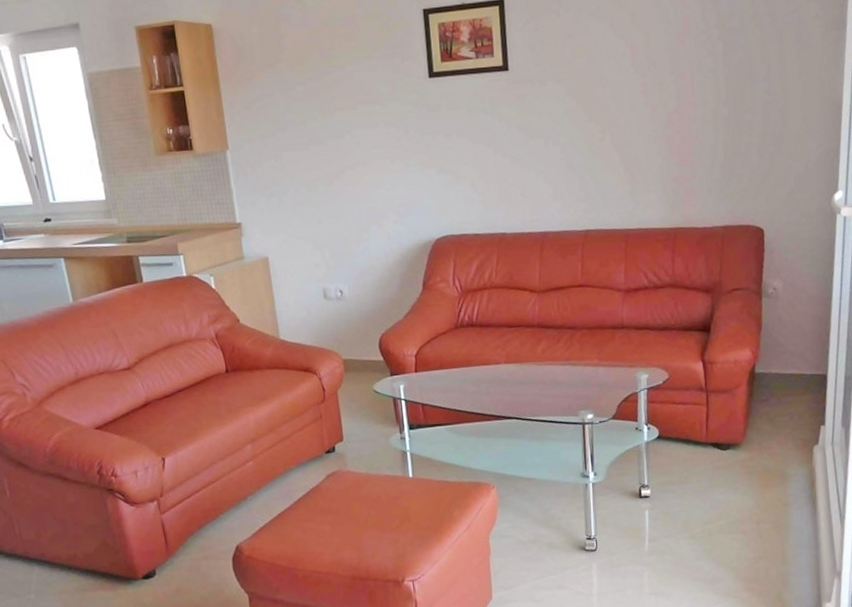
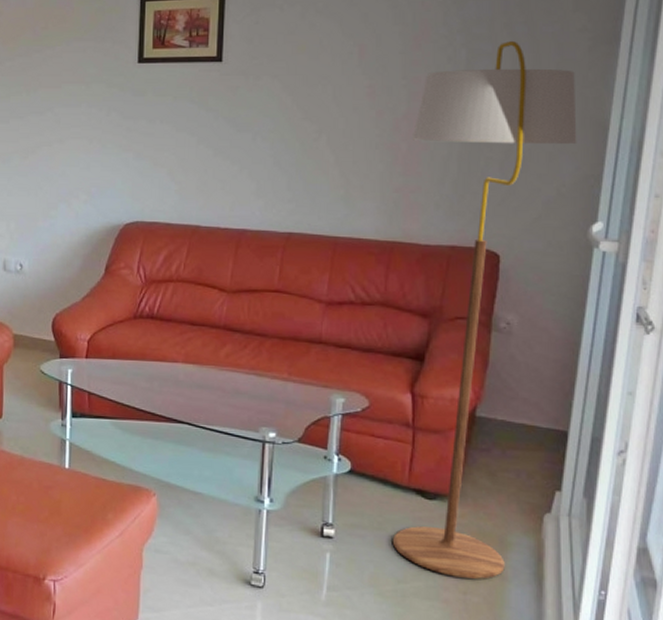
floor lamp: none [684,31,818,511] -> present [392,40,577,579]

